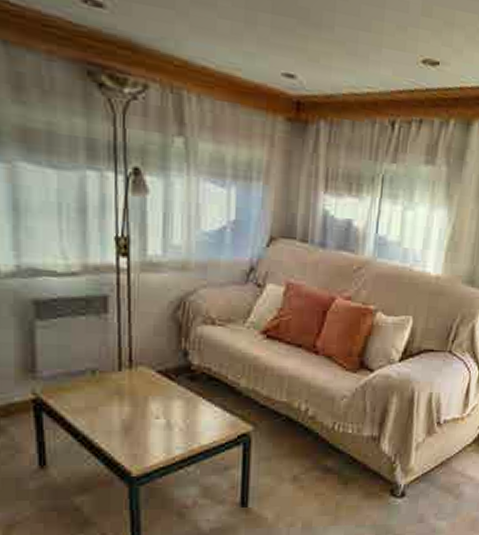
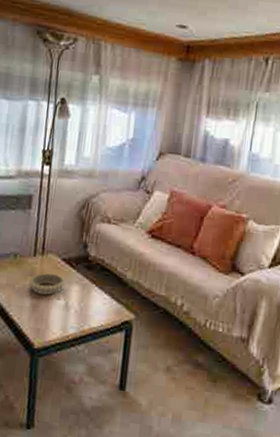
decorative bowl: none [115,388,164,415] -> present [28,273,66,295]

